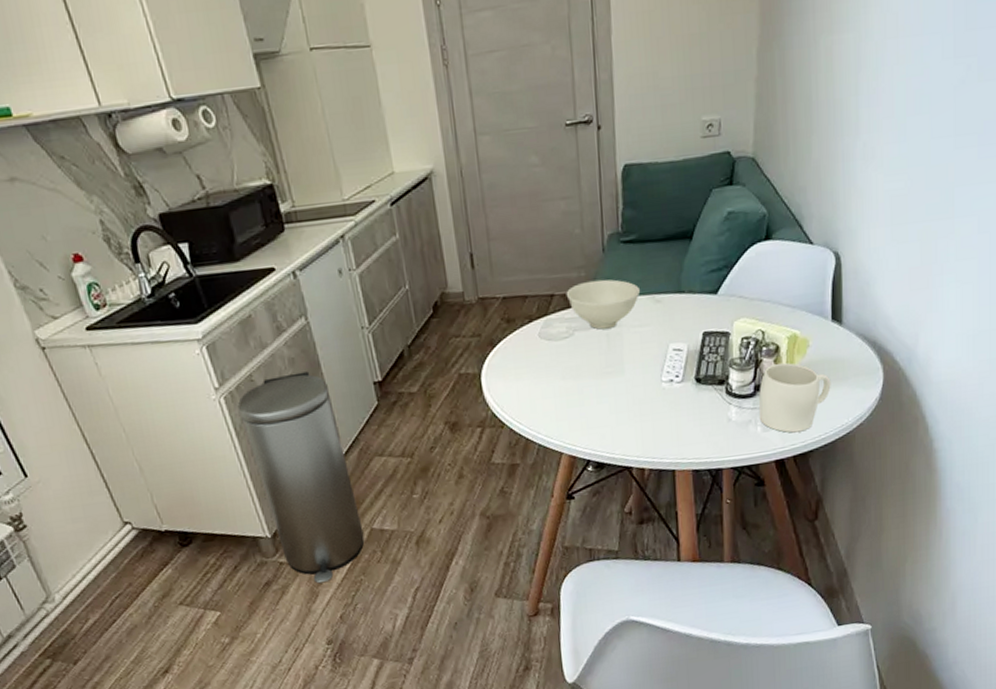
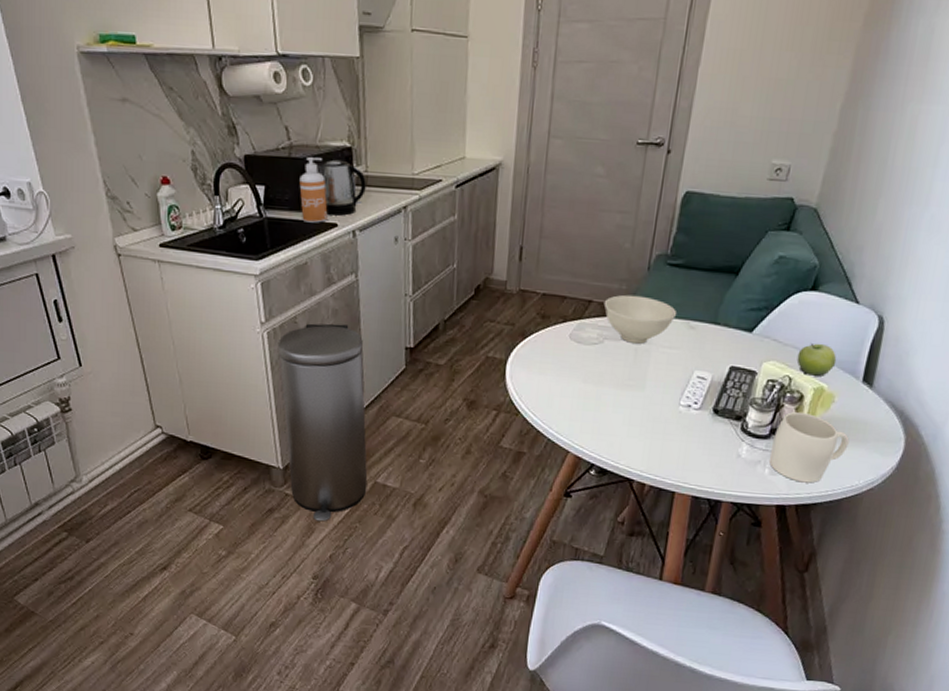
soap dispenser: none [223,201,263,273] -> present [299,156,328,223]
kettle: none [240,199,297,260] -> present [317,159,366,216]
fruit: none [765,290,804,326] -> present [796,342,837,377]

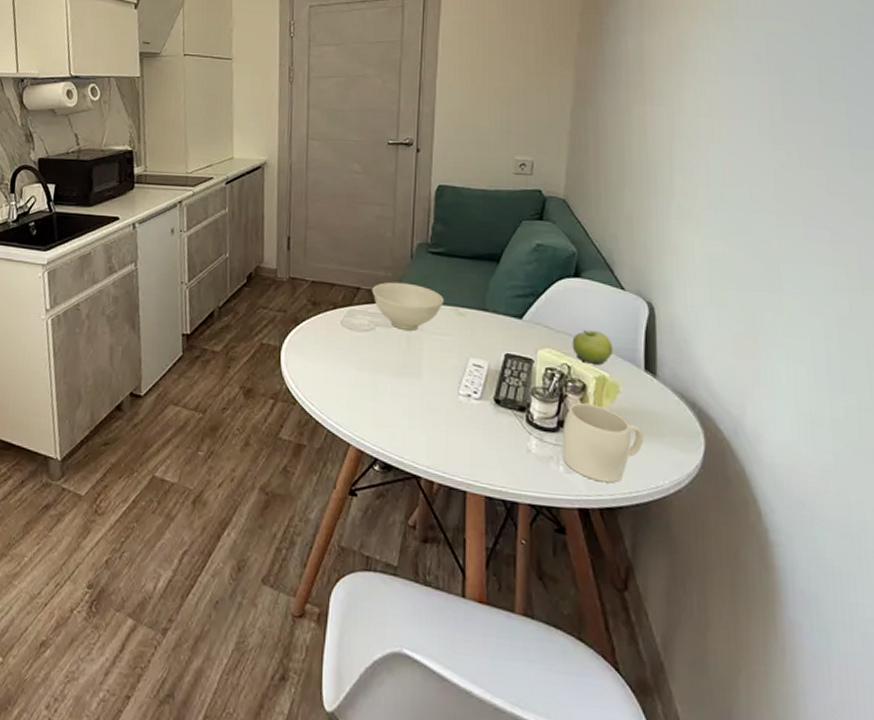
pedal bin: present [277,323,368,522] -> none [60,310,146,521]
soap dispenser: present [299,156,328,223] -> none [85,158,111,217]
kettle: present [317,159,366,216] -> none [101,161,145,210]

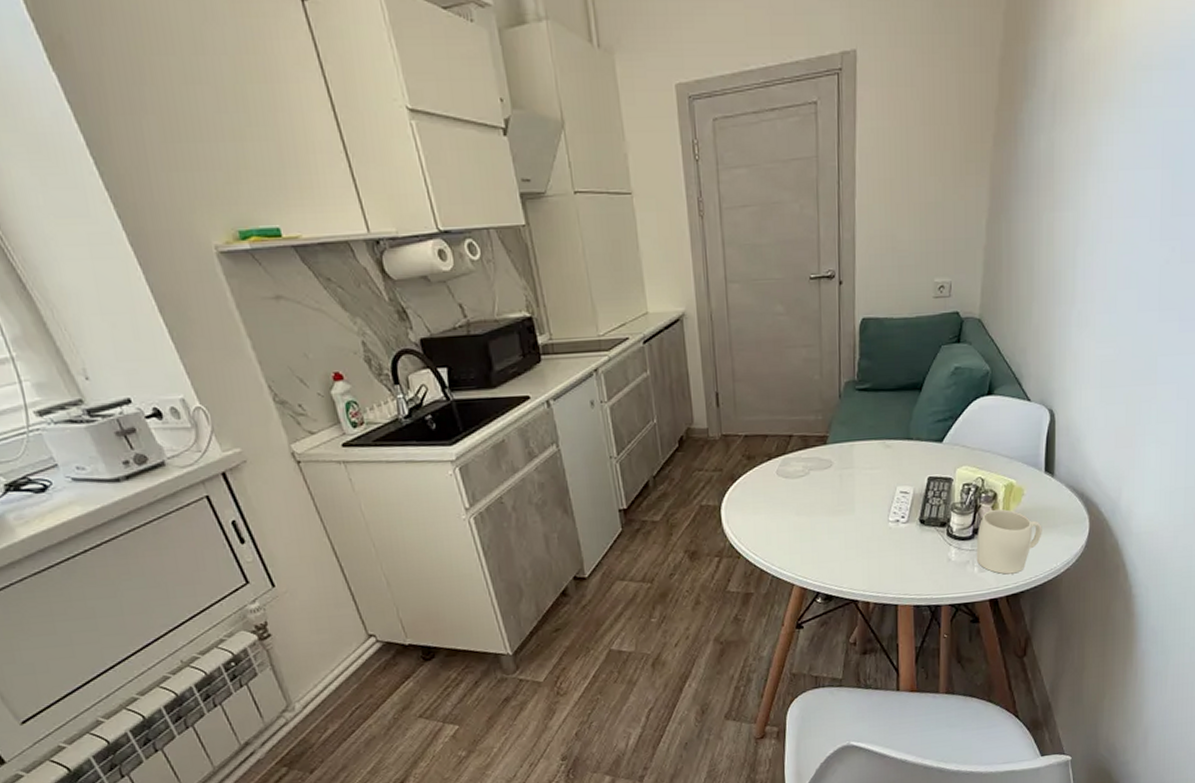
bowl: present [371,282,445,331] -> none [803,423,873,470]
fruit: present [572,329,614,366] -> none [985,442,1020,475]

